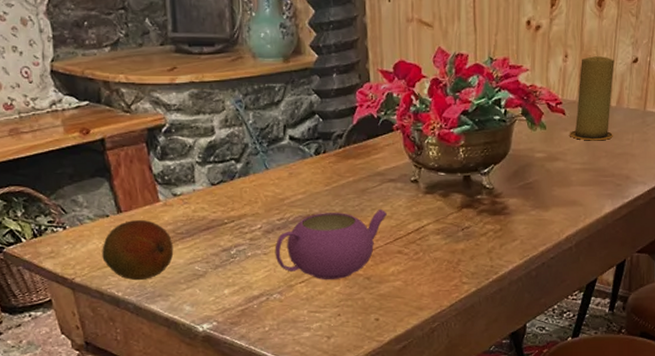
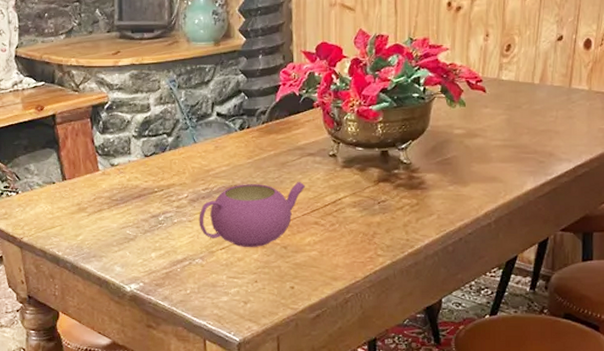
fruit: present [102,220,174,281] -> none [47,187,109,242]
candle: present [570,56,615,141] -> none [490,35,538,118]

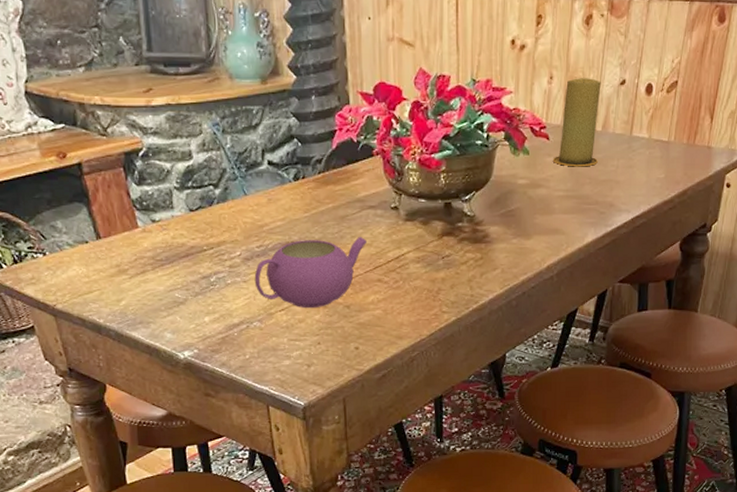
candle: none [490,35,538,118] -> present [553,78,601,167]

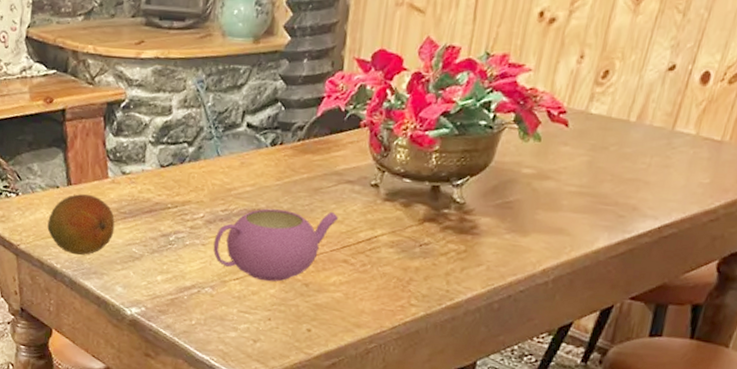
fruit: none [82,247,154,308] -> present [47,194,115,255]
candle: present [553,78,601,167] -> none [569,59,644,161]

